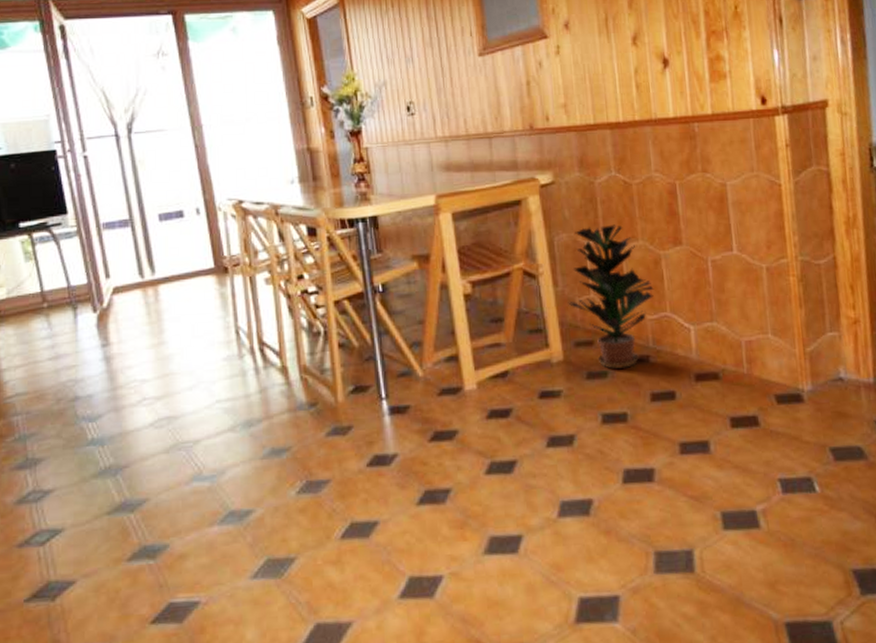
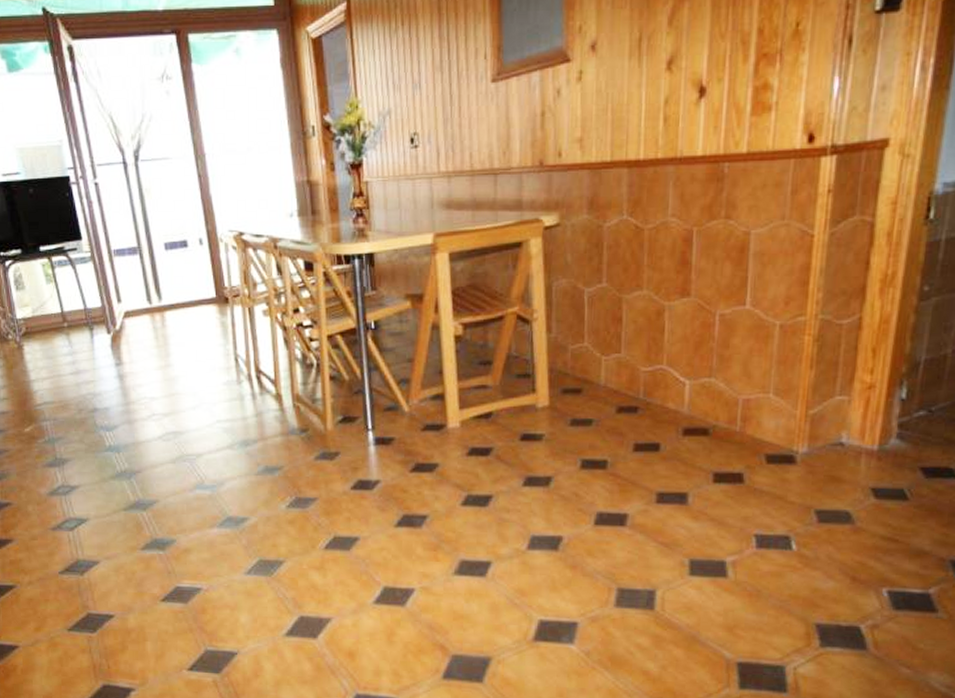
potted plant: present [568,224,654,369] -> none [560,272,653,418]

